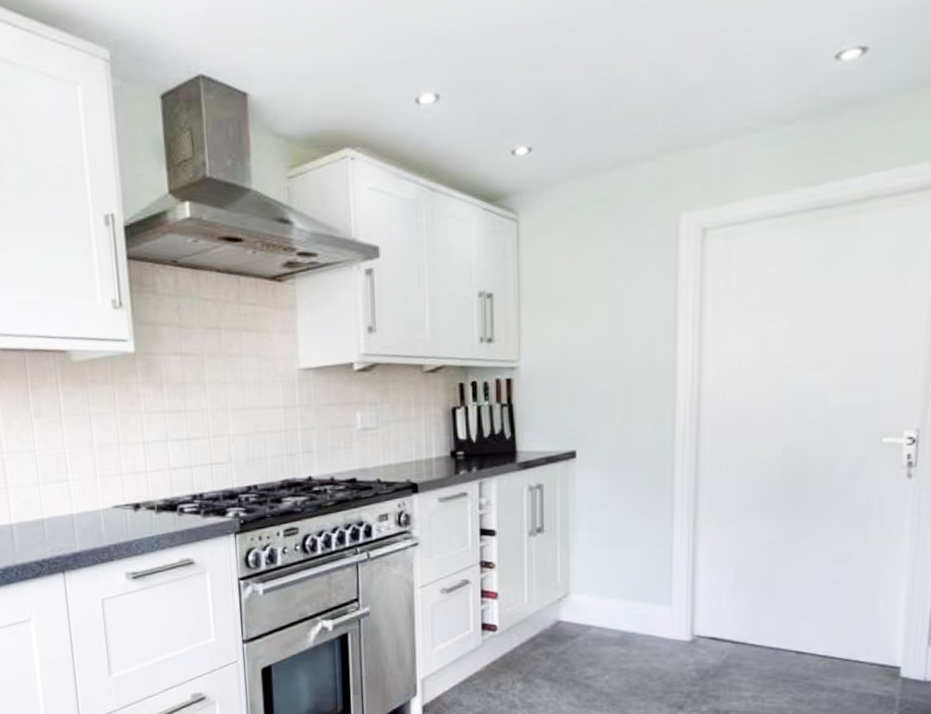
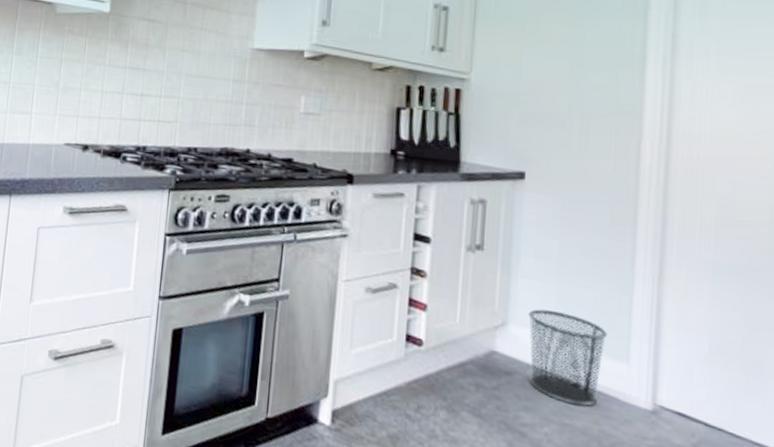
waste bin: none [587,574,653,652] -> present [528,309,607,407]

